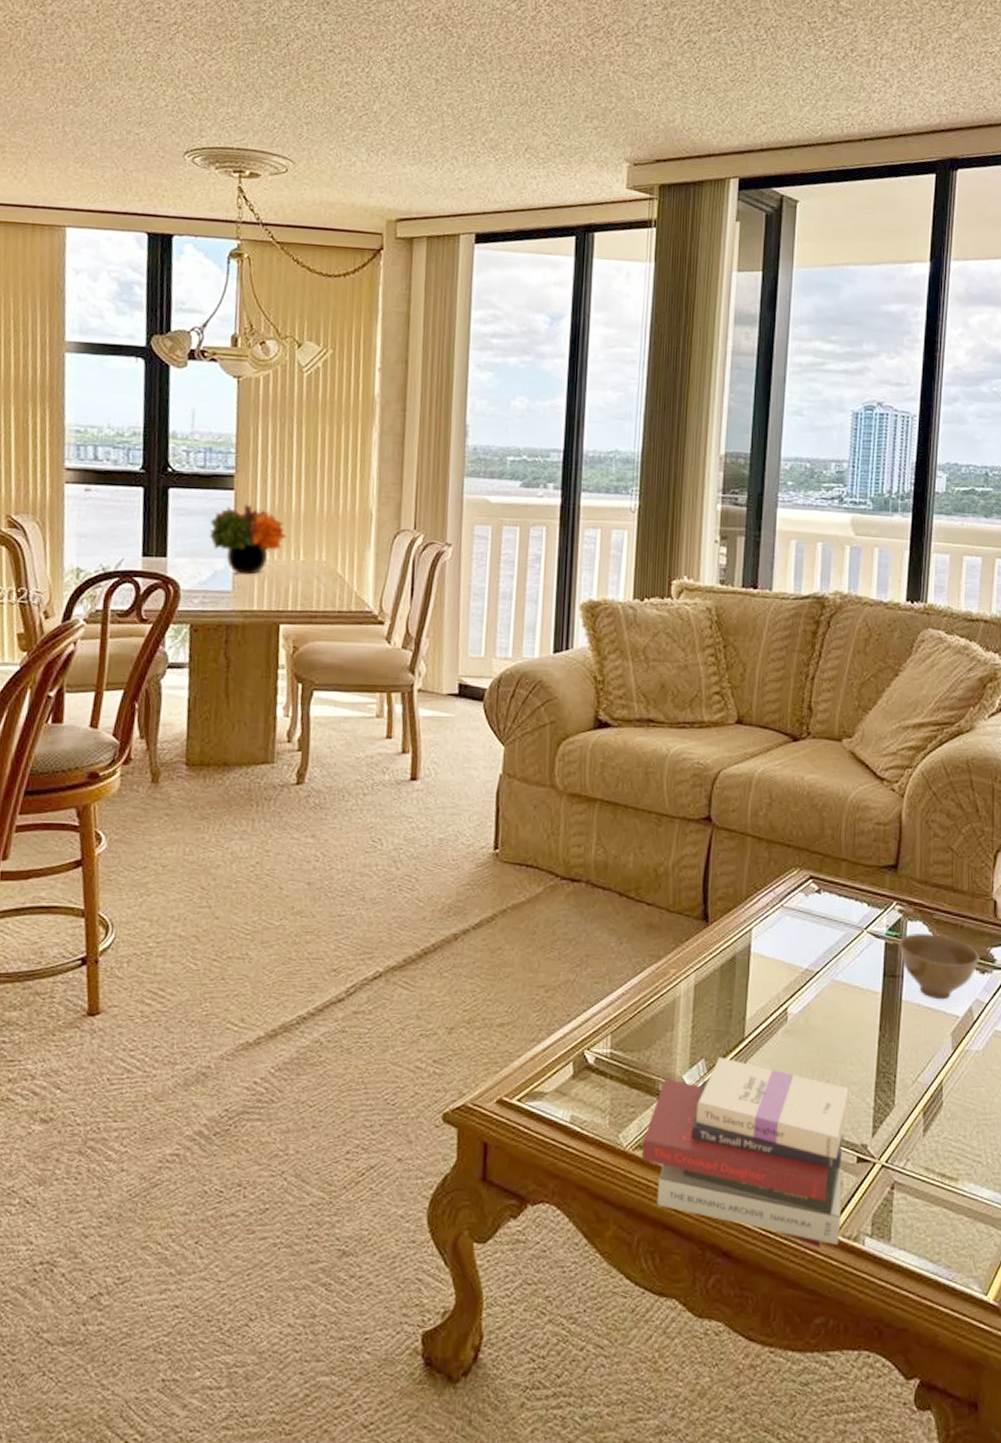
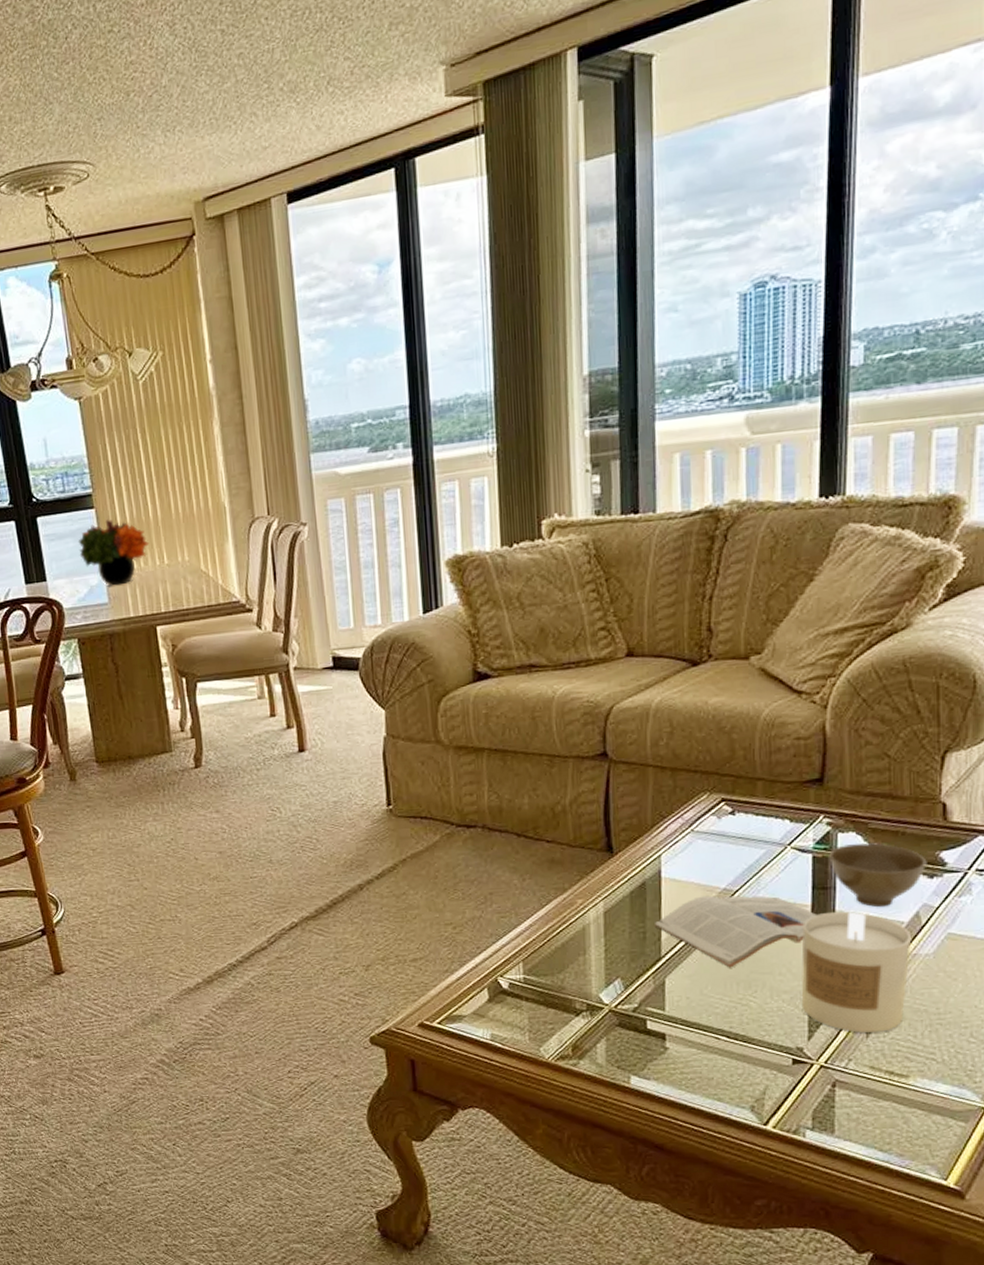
books: present [641,1057,850,1247] -> none [564,976,781,1140]
magazine: none [741,975,887,1054] -> present [655,895,818,968]
candle: none [868,1001,965,1132] -> present [801,911,912,1034]

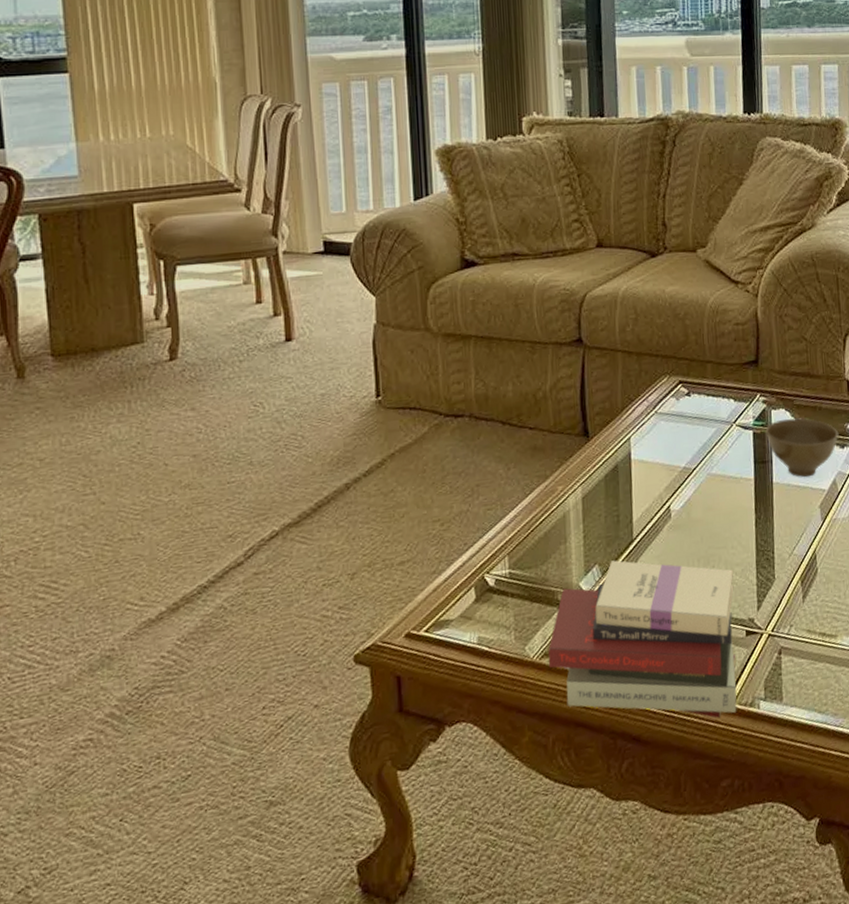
flower arrangement: present [78,518,150,586] -> none [46,85,130,158]
books: none [564,976,781,1140] -> present [548,560,737,718]
magazine: present [655,895,818,968] -> none [627,473,760,545]
candle: present [801,911,912,1034] -> none [748,483,832,599]

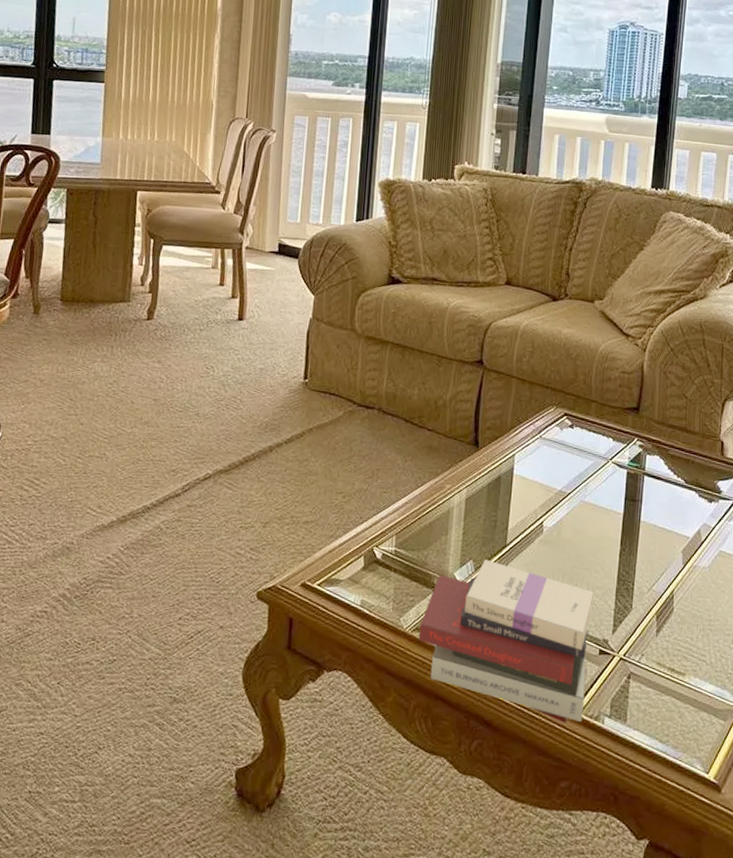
bowl: present [765,418,839,477] -> none [639,465,708,522]

